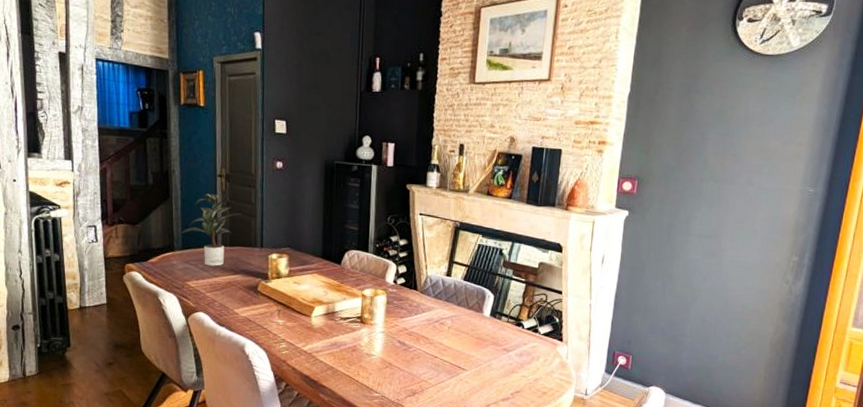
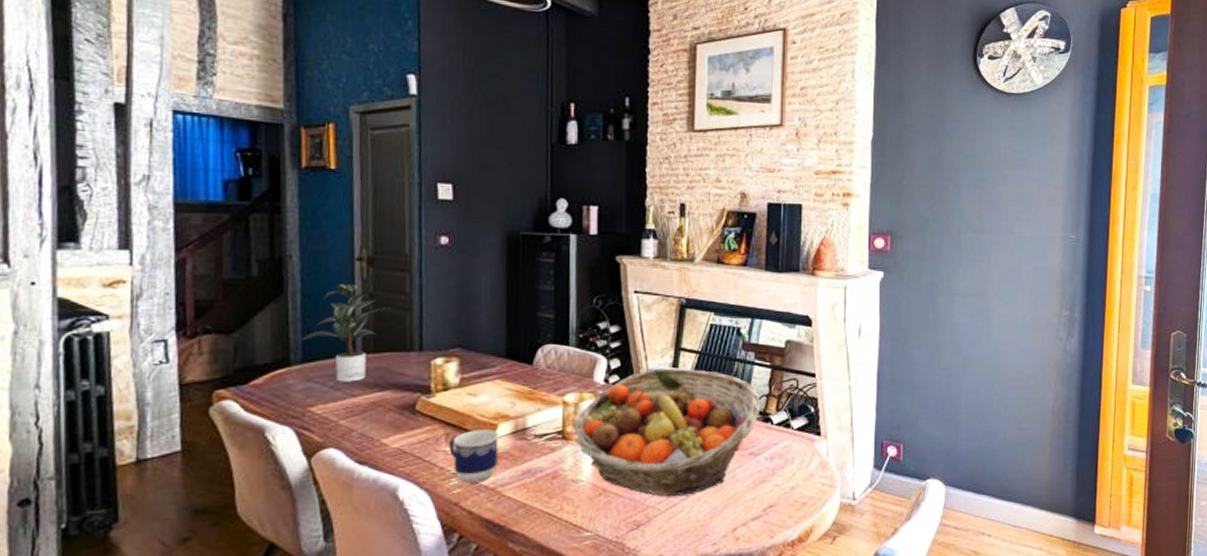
cup: none [280,309,315,348] -> present [449,429,499,483]
fruit basket: none [370,275,515,375] -> present [574,368,761,496]

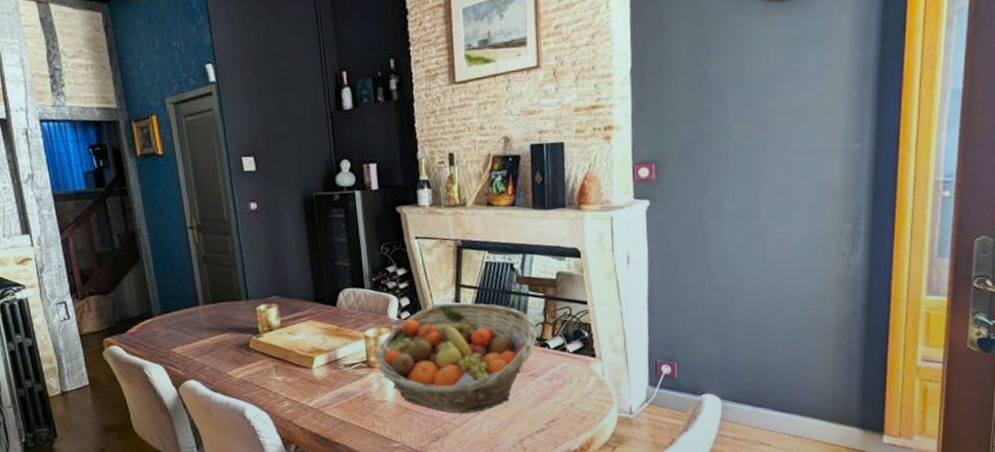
potted plant: present [301,284,393,382] -> none [158,248,222,328]
cup: present [449,429,499,483] -> none [278,361,318,405]

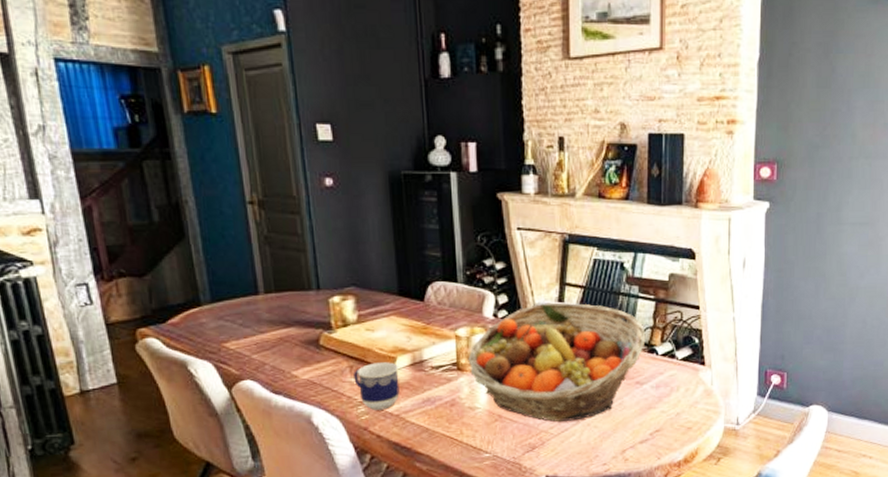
cup: none [278,361,318,405] -> present [353,362,400,410]

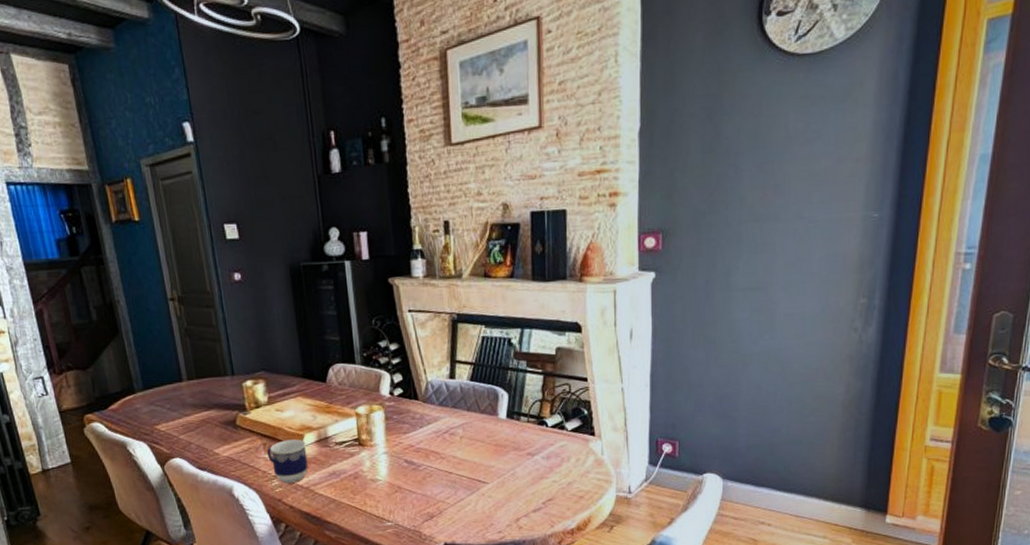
fruit basket: present [468,302,646,422] -> none [368,379,535,492]

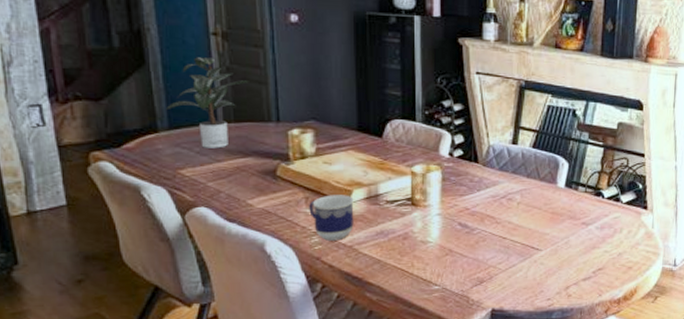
potted plant: none [139,321,205,405] -> present [166,57,249,148]

